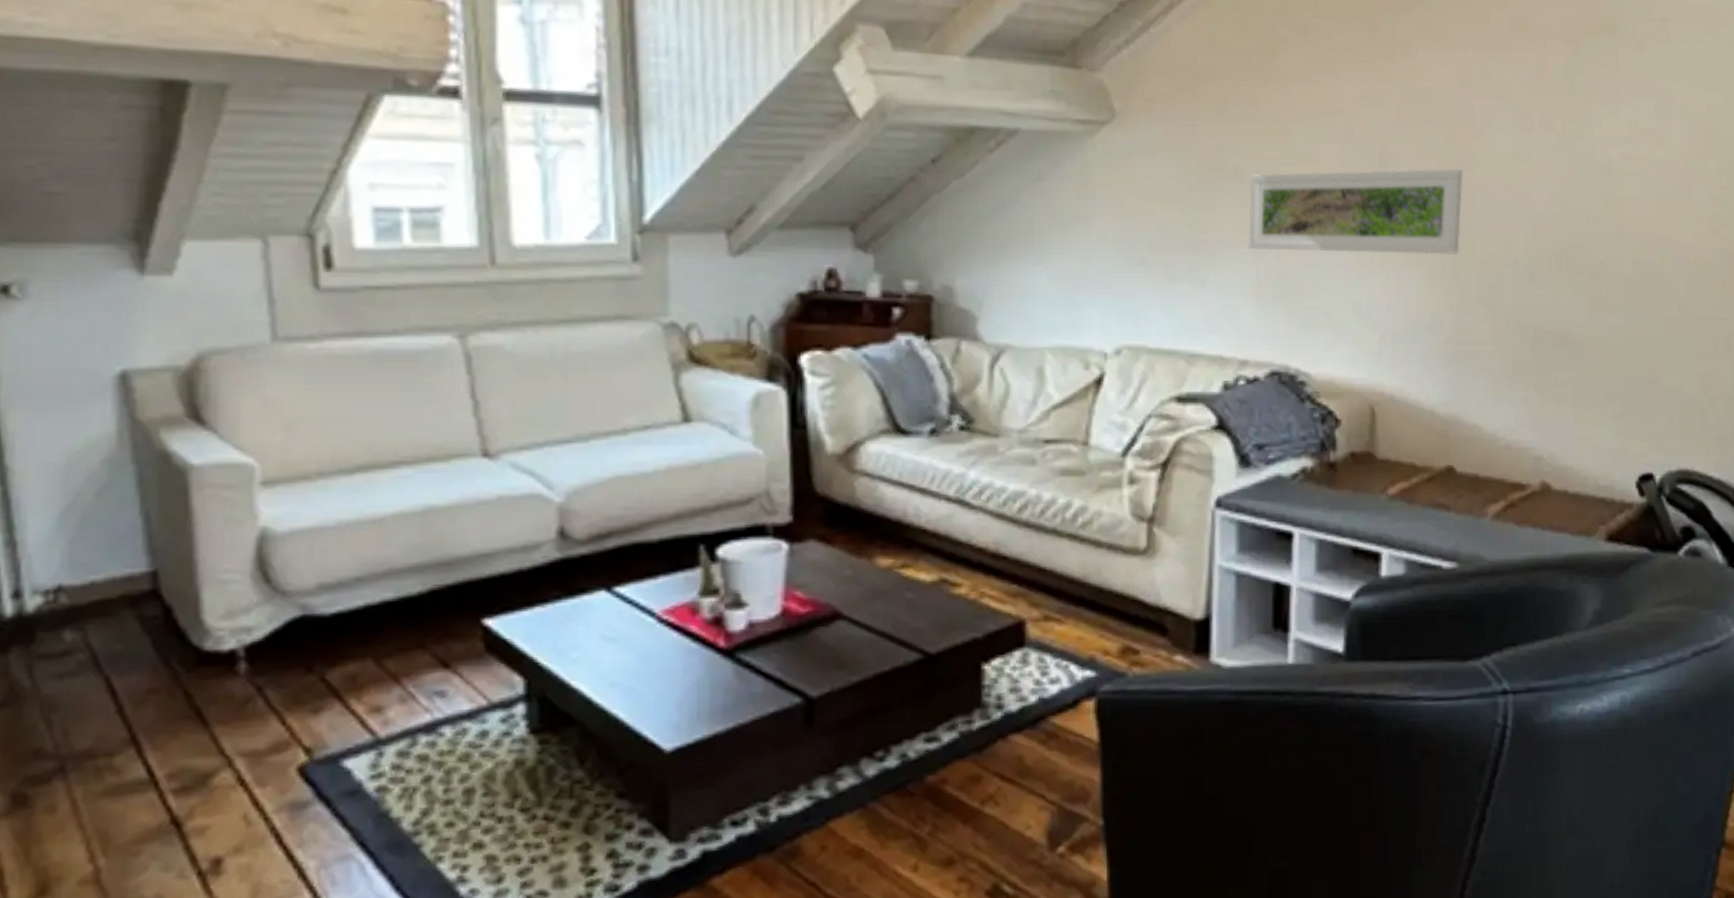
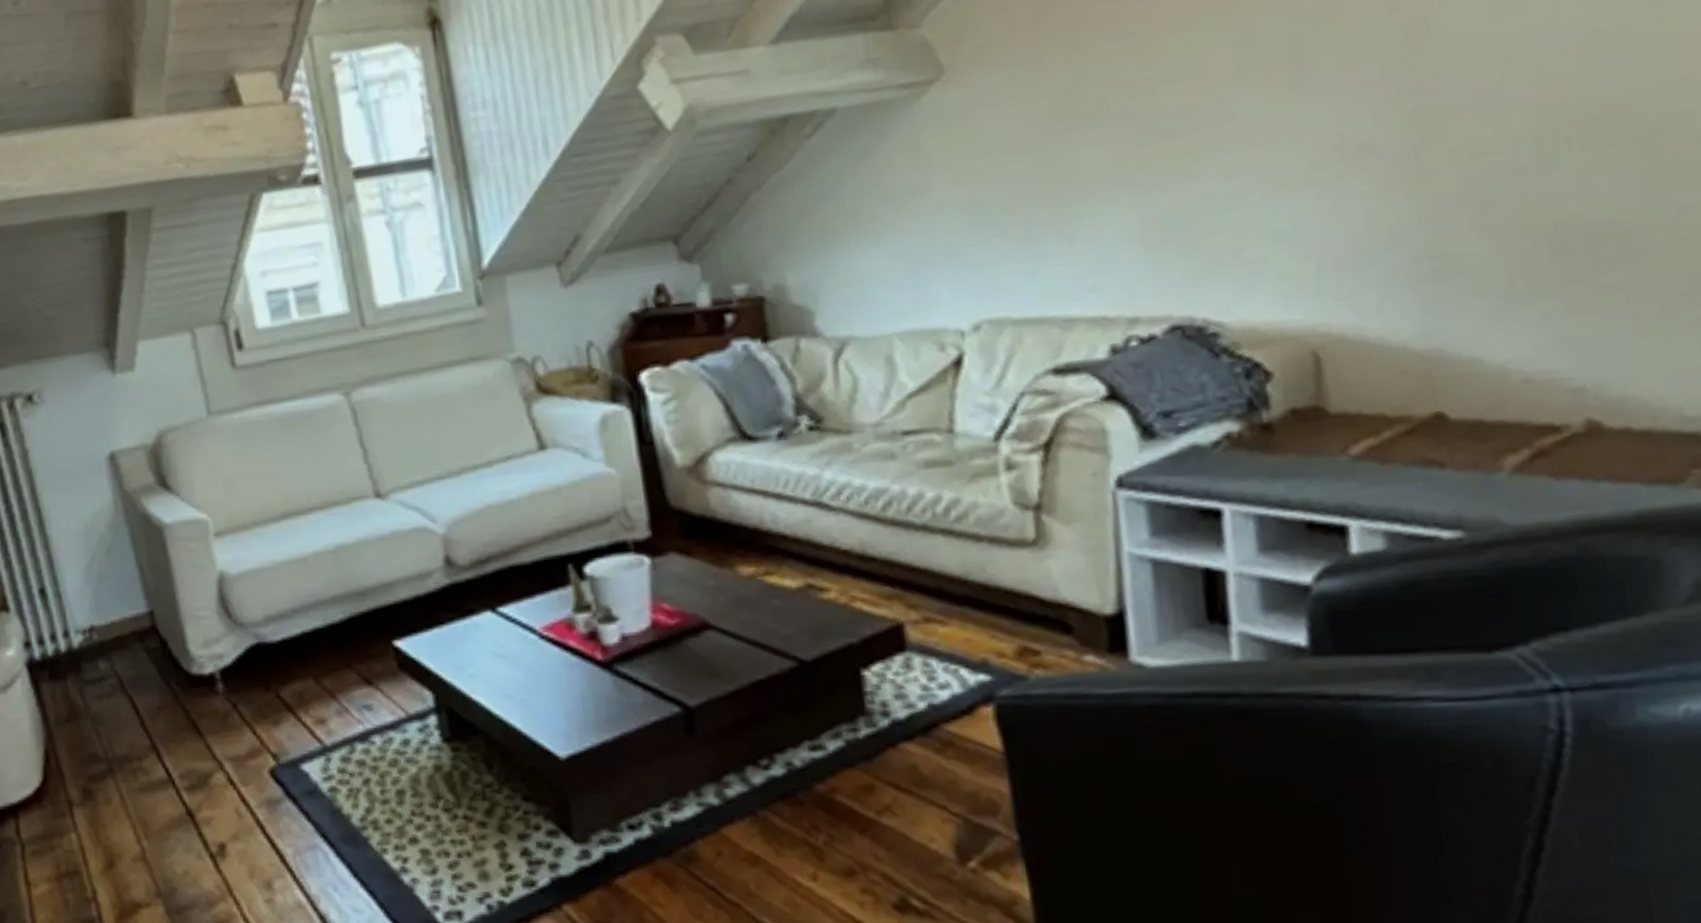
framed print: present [1248,169,1463,255] -> none [1118,43,1423,190]

